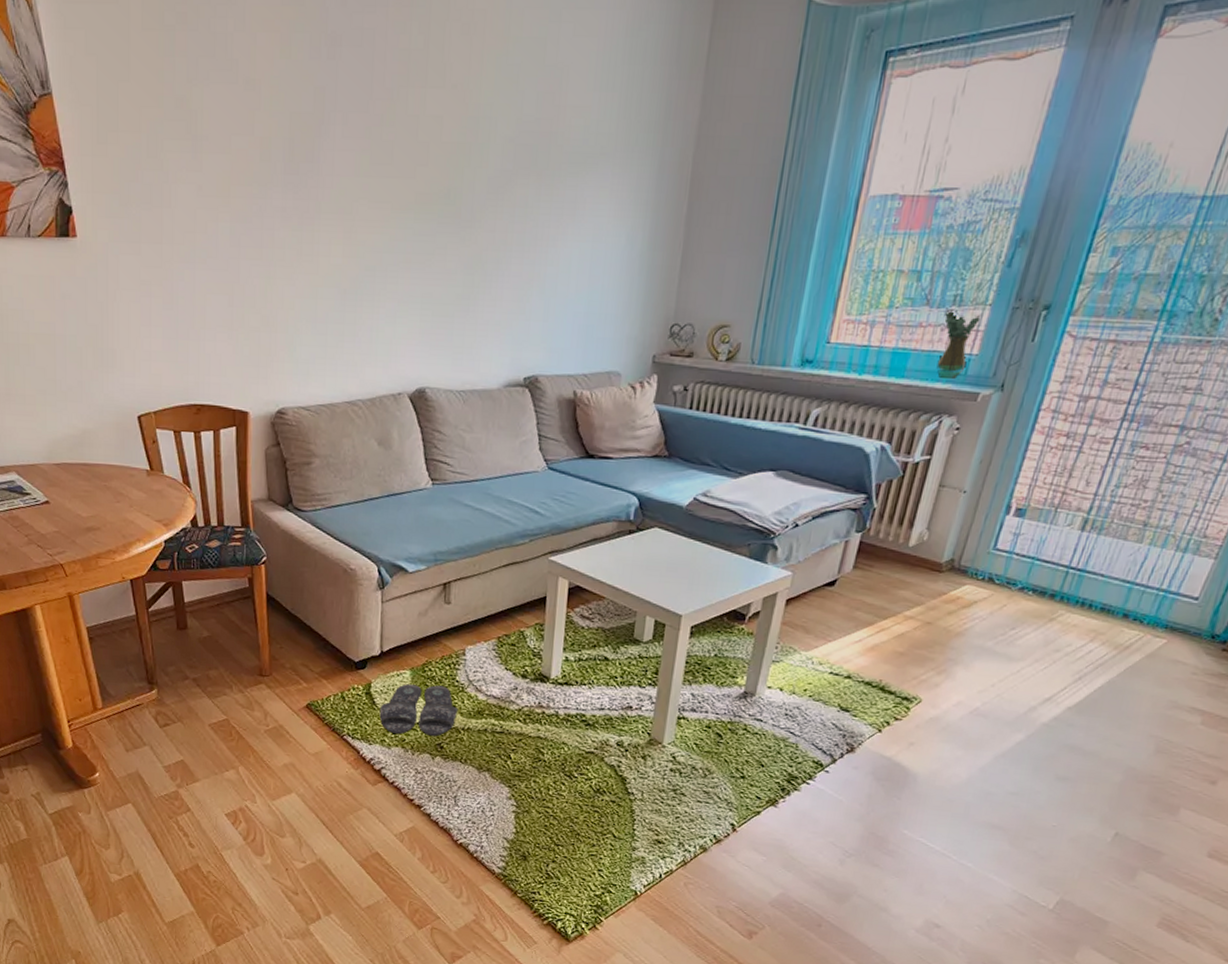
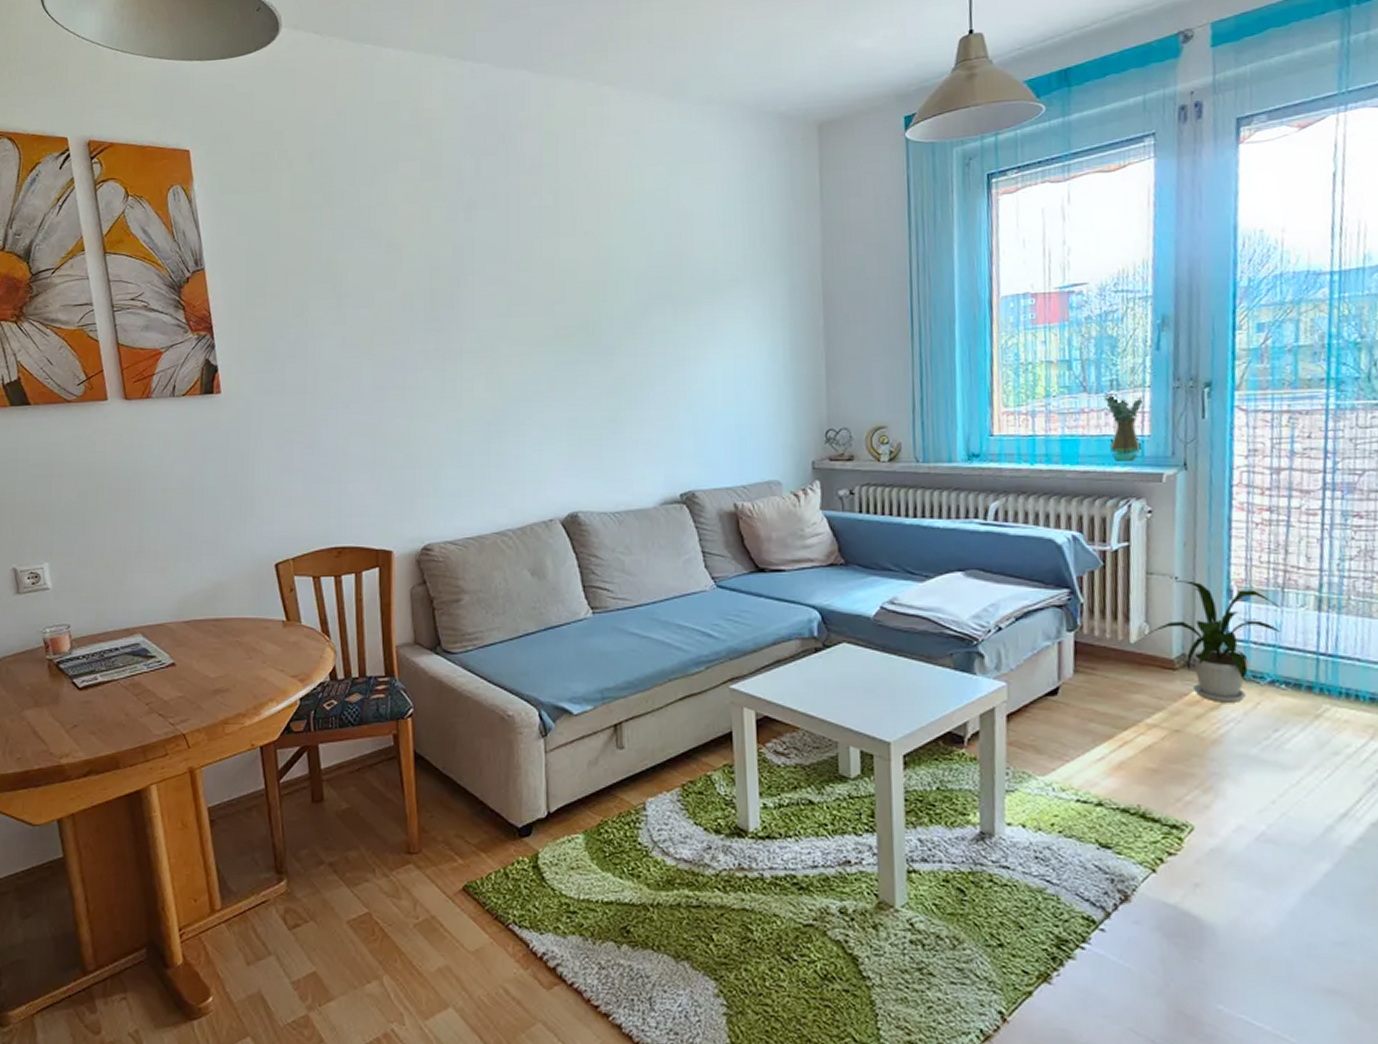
slippers: present [379,684,459,736] -> none [550,851,644,919]
house plant: none [924,494,1050,603] -> present [1145,580,1281,702]

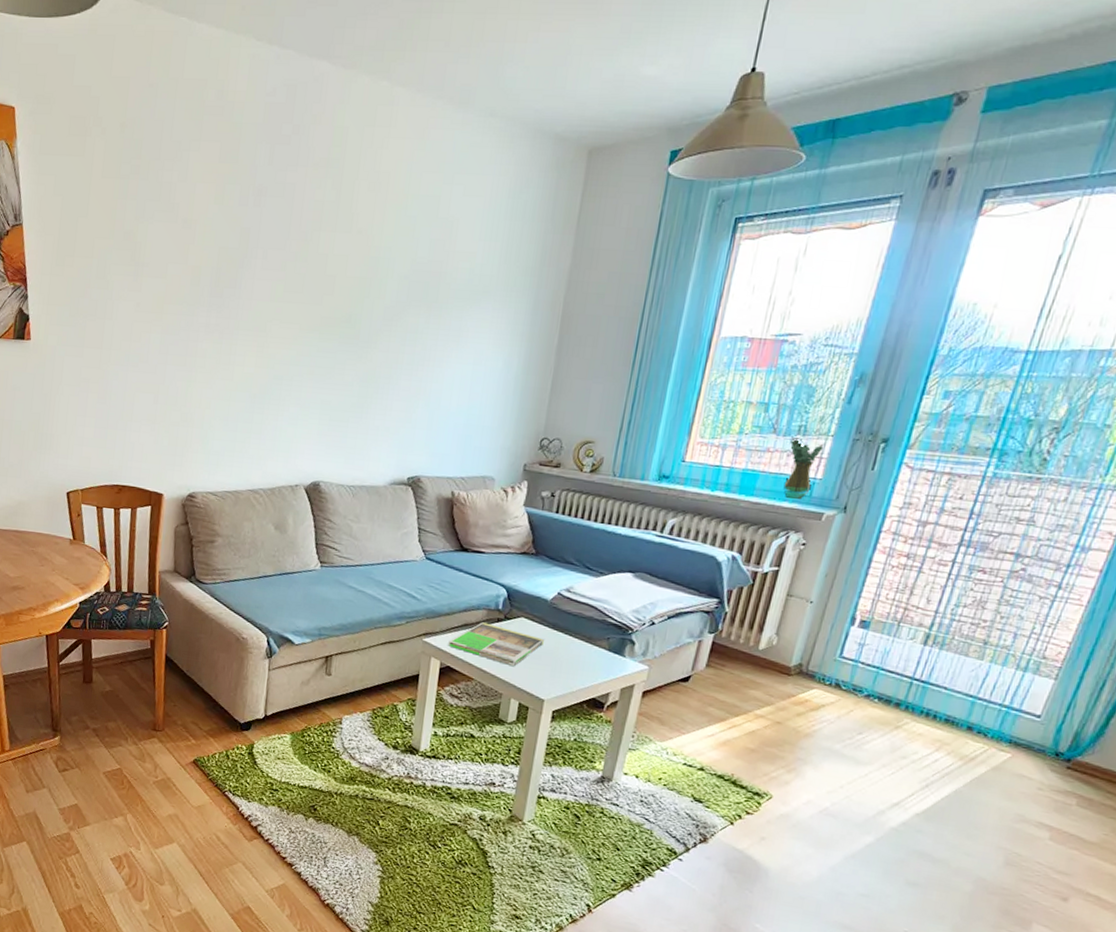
magazine: none [761,655,877,706] -> present [448,622,545,667]
house plant: present [1145,580,1281,702] -> none [773,604,893,708]

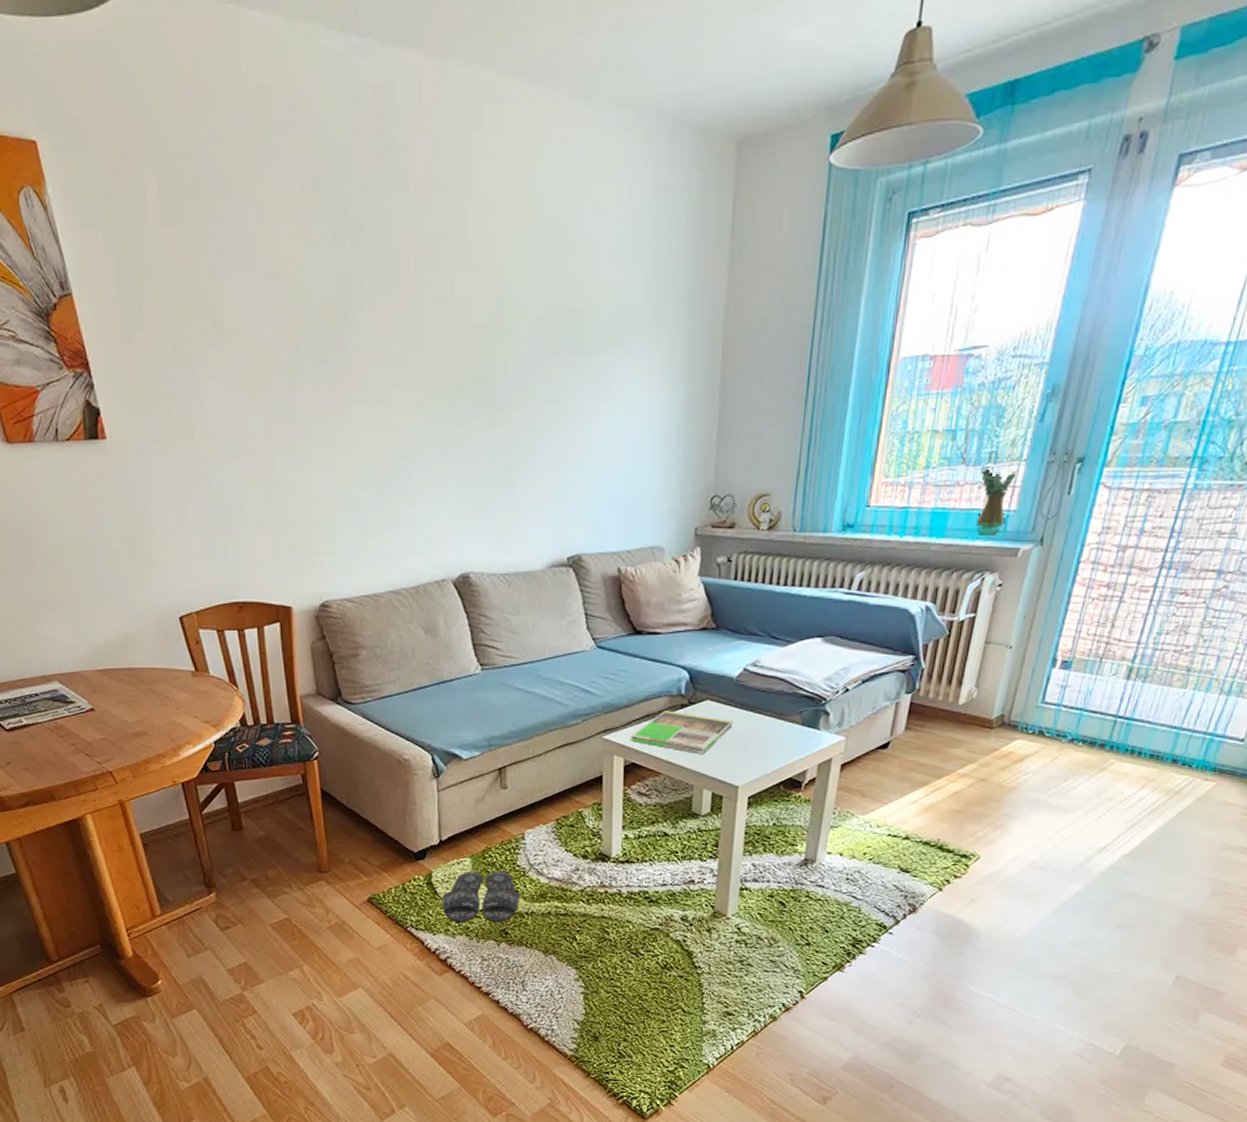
slippers: none [259,747,333,799] -> present [442,871,521,923]

